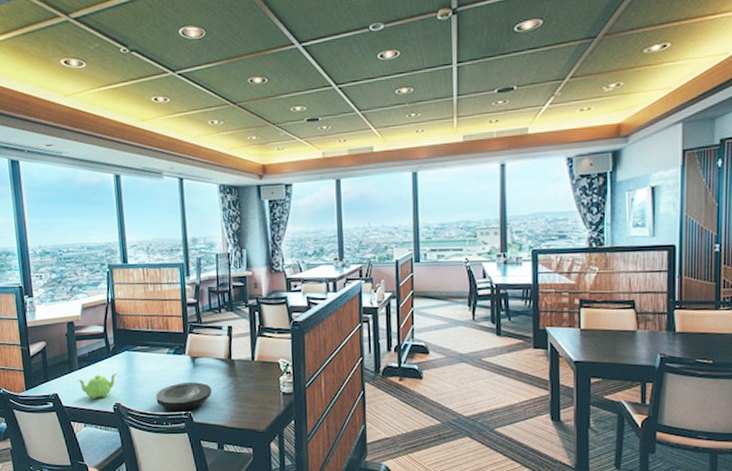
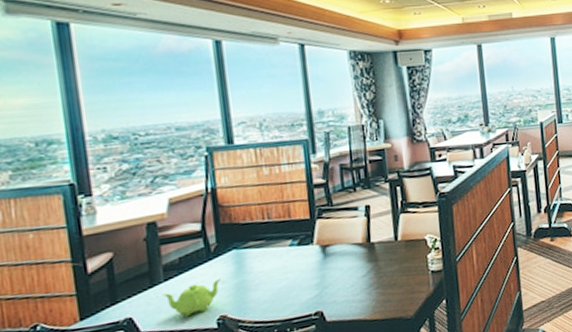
plate: present [156,382,212,412] -> none [276,274,348,315]

